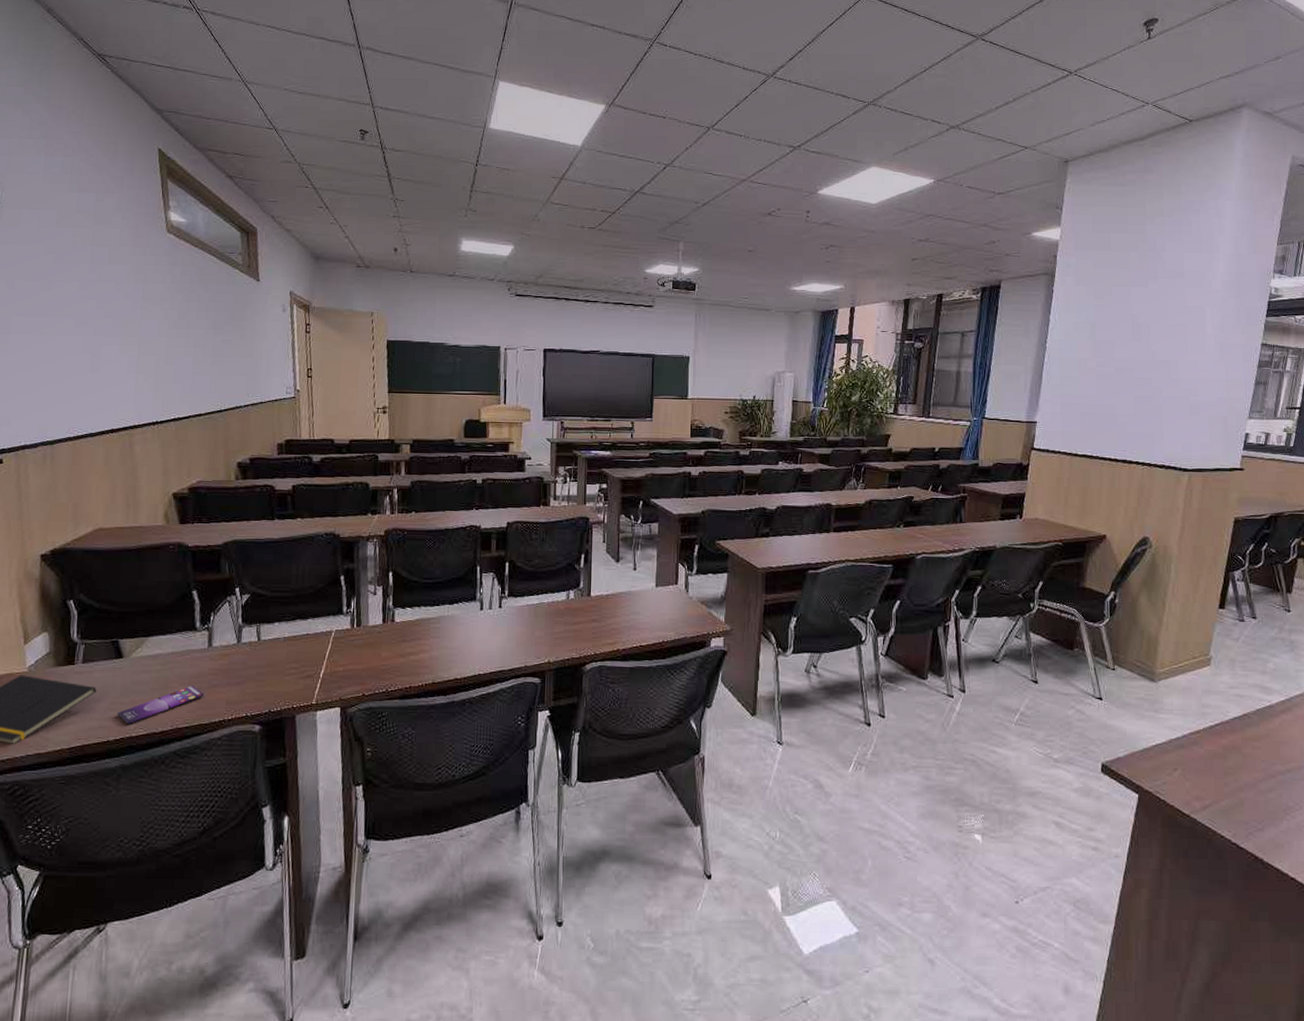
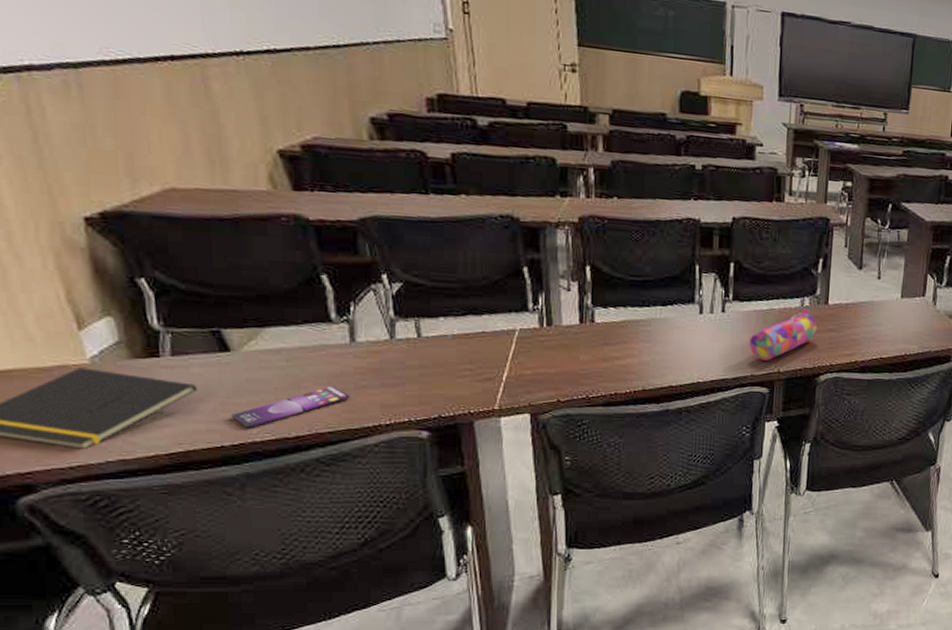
pencil case: none [523,602,582,652] -> present [749,309,817,361]

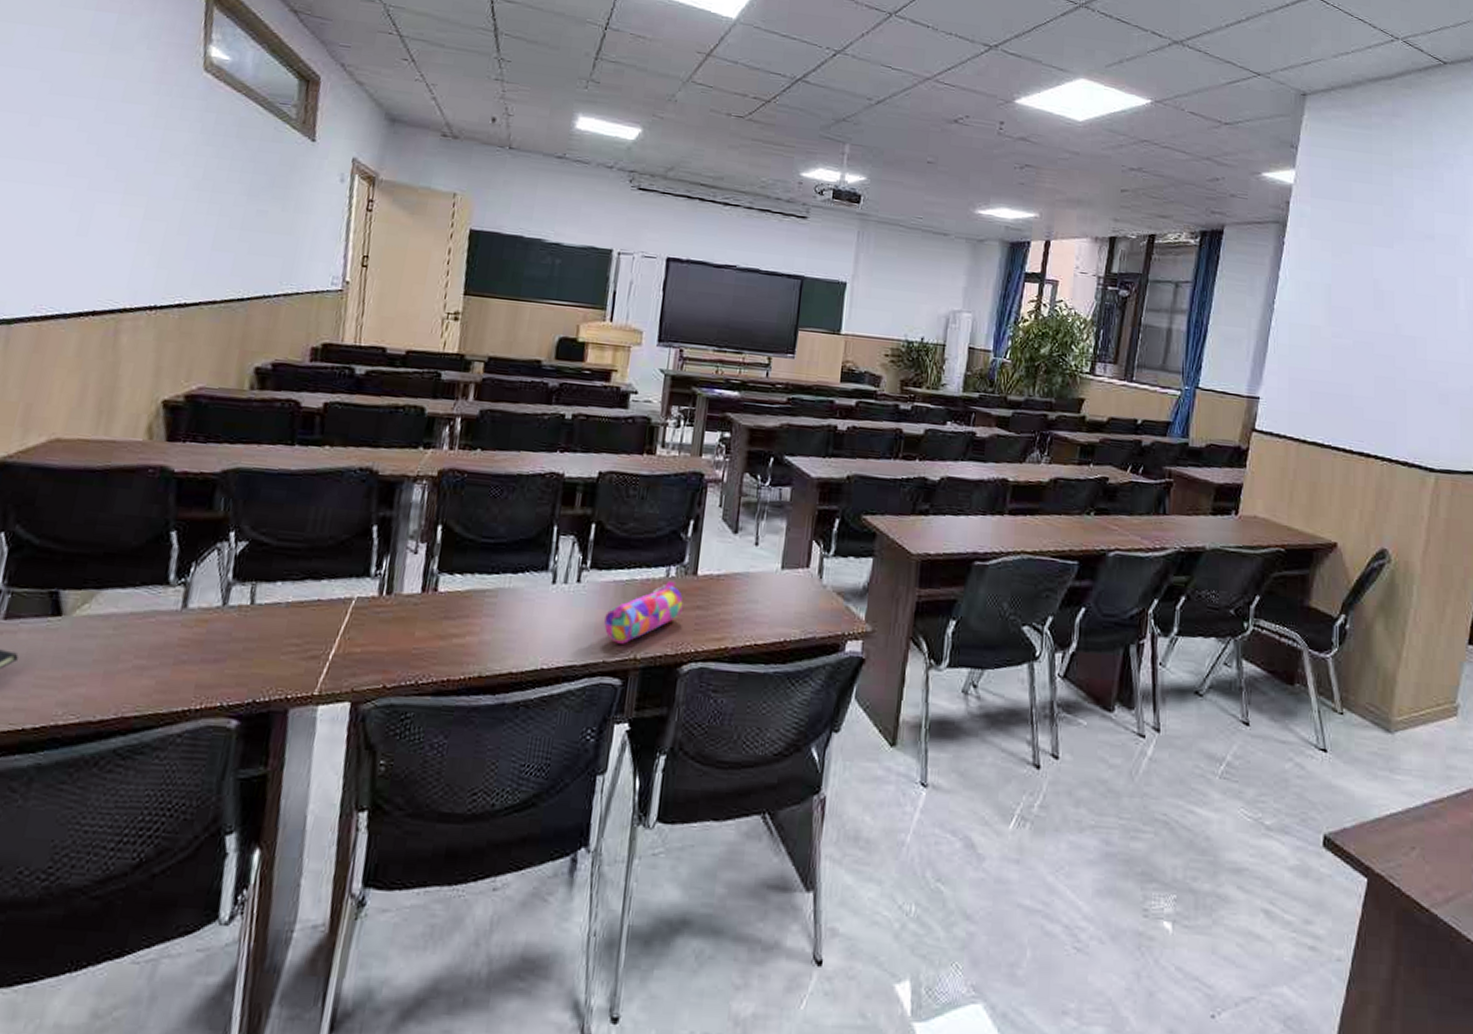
smartphone: present [231,385,351,428] -> none [42,659,167,708]

